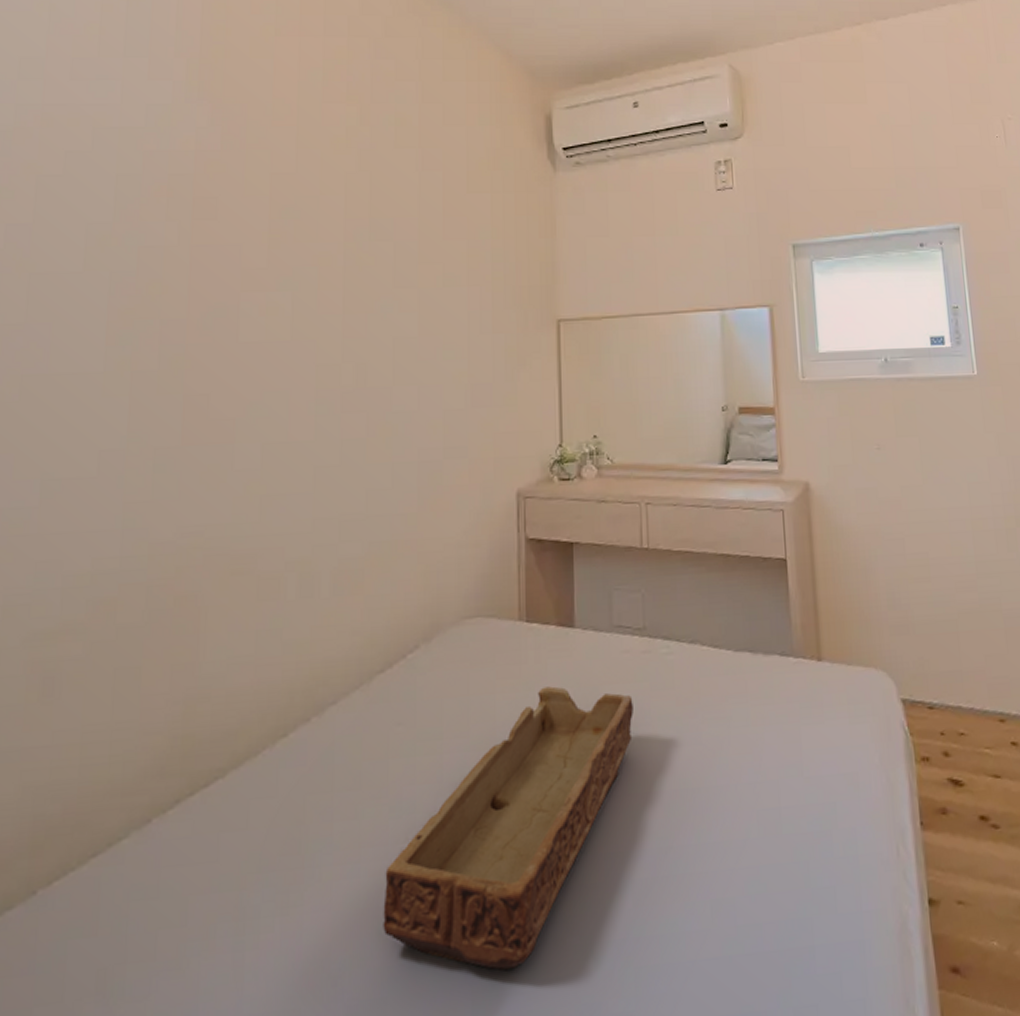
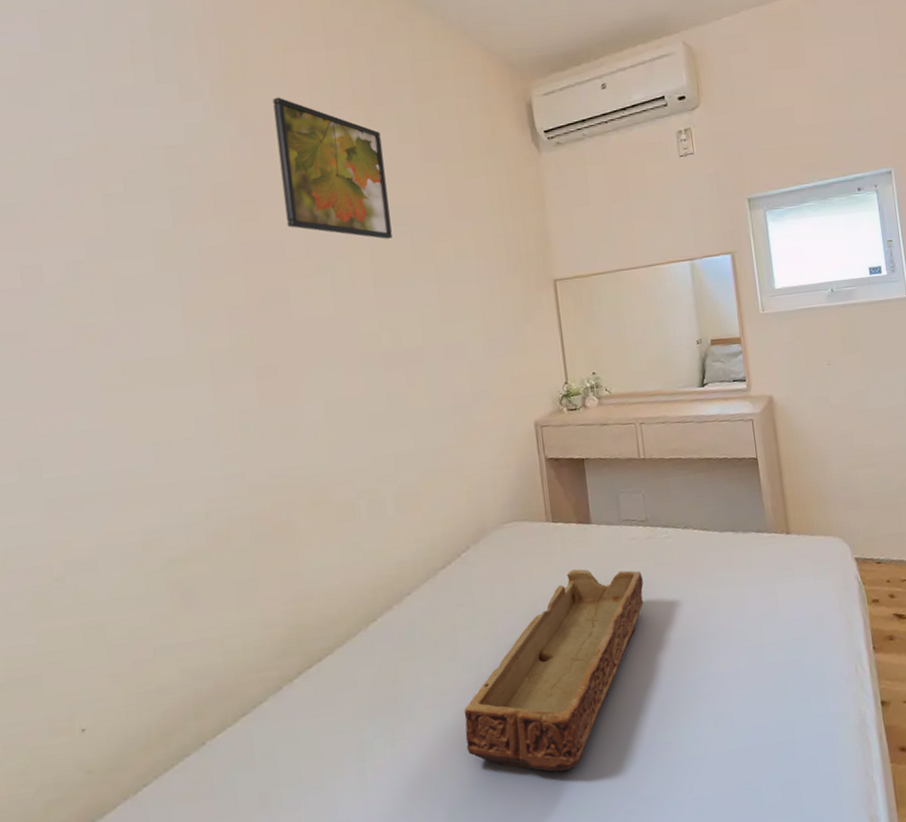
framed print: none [249,84,373,255] -> present [273,97,392,239]

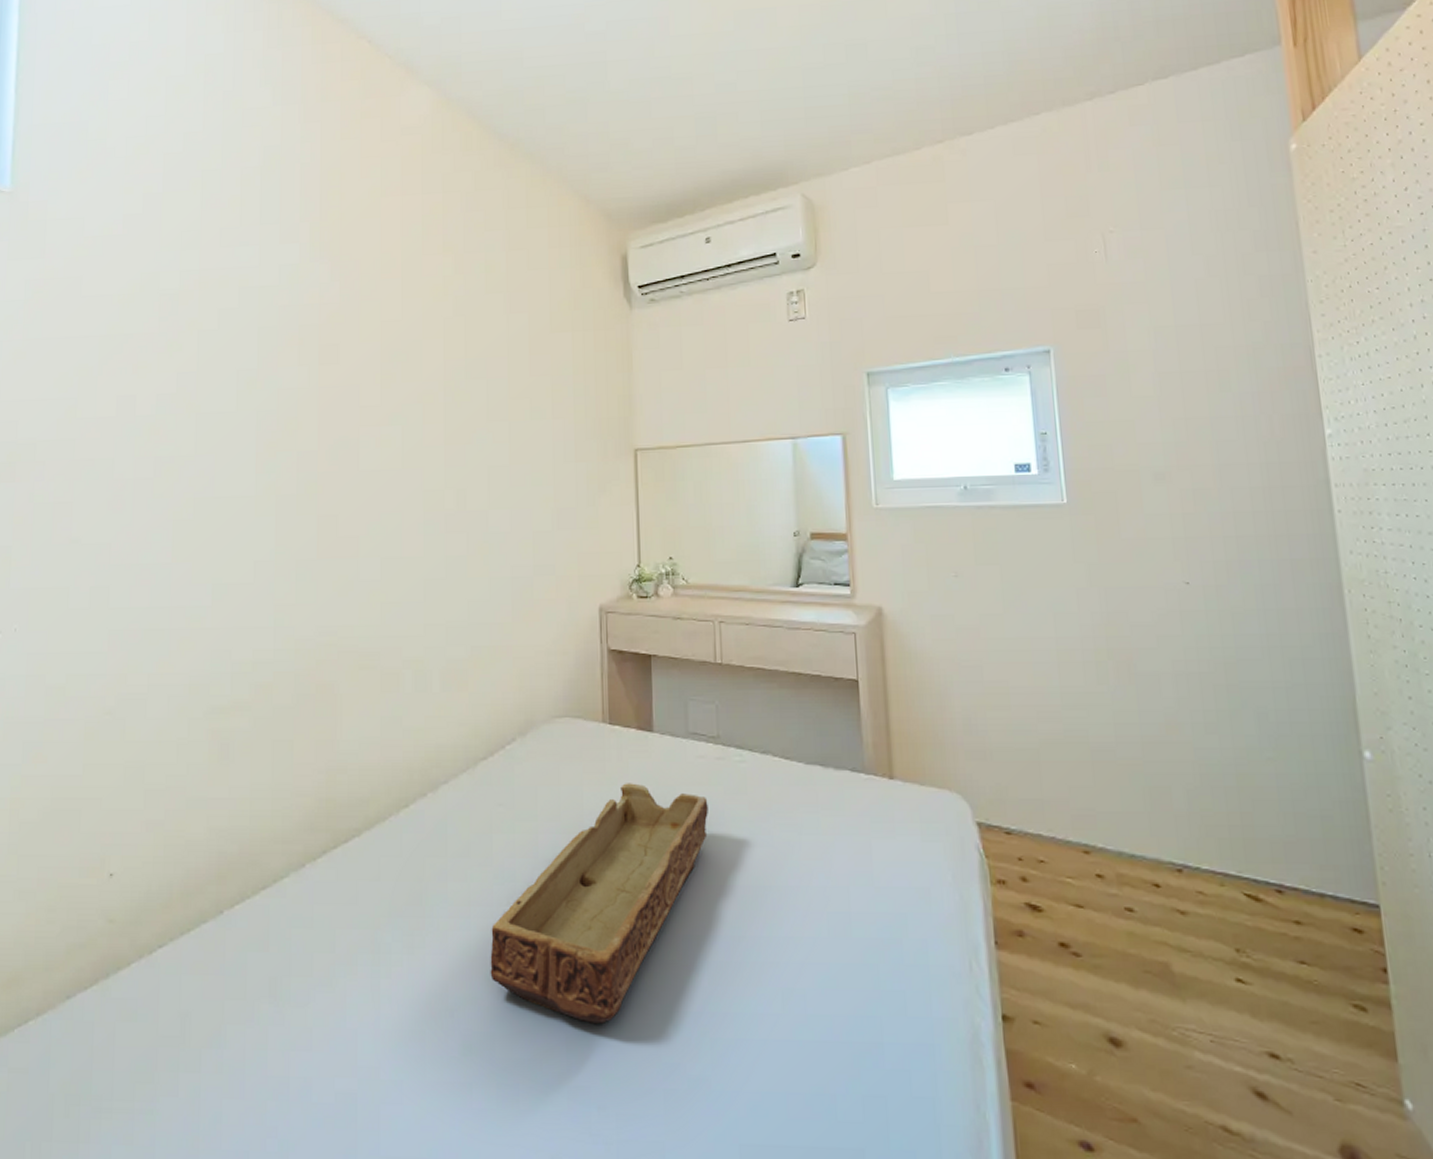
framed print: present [273,97,392,239] -> none [365,241,468,392]

